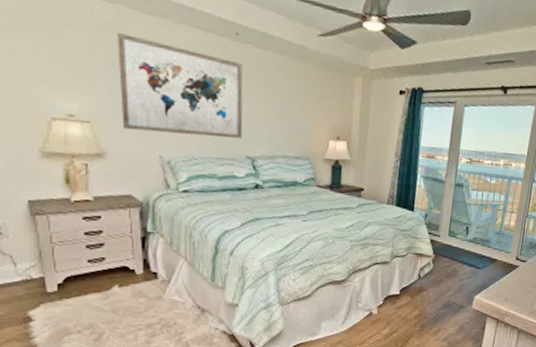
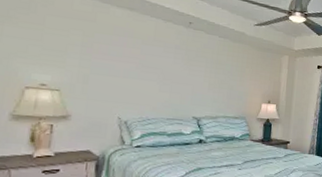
wall art: present [117,33,243,139] -> none [87,21,194,103]

